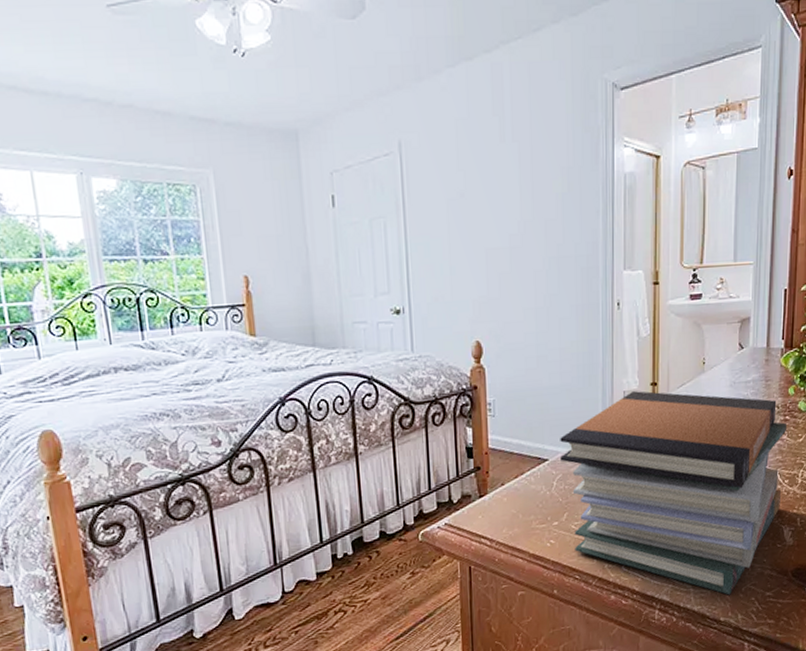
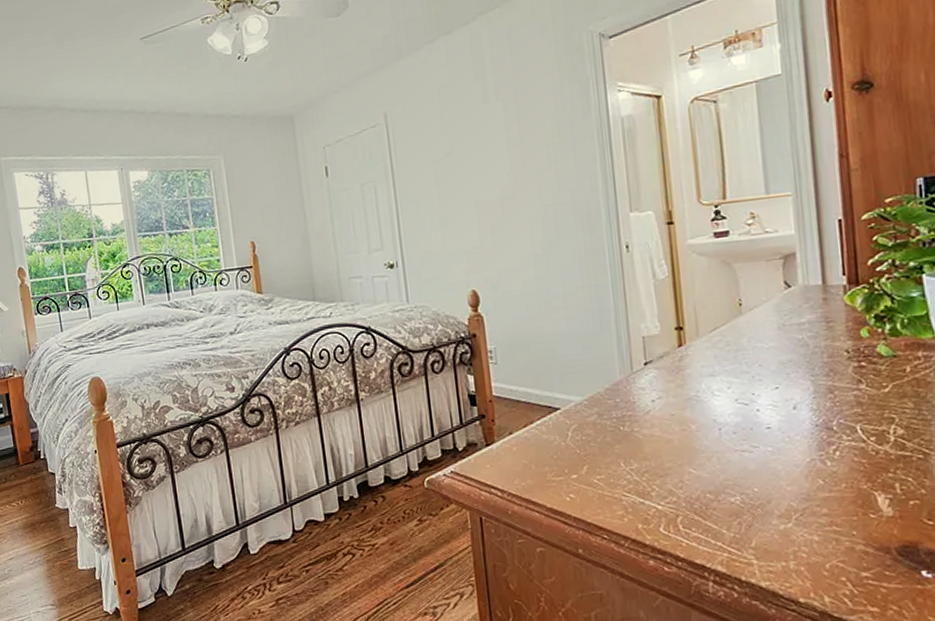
book stack: present [560,391,786,595] -> none [571,336,868,572]

